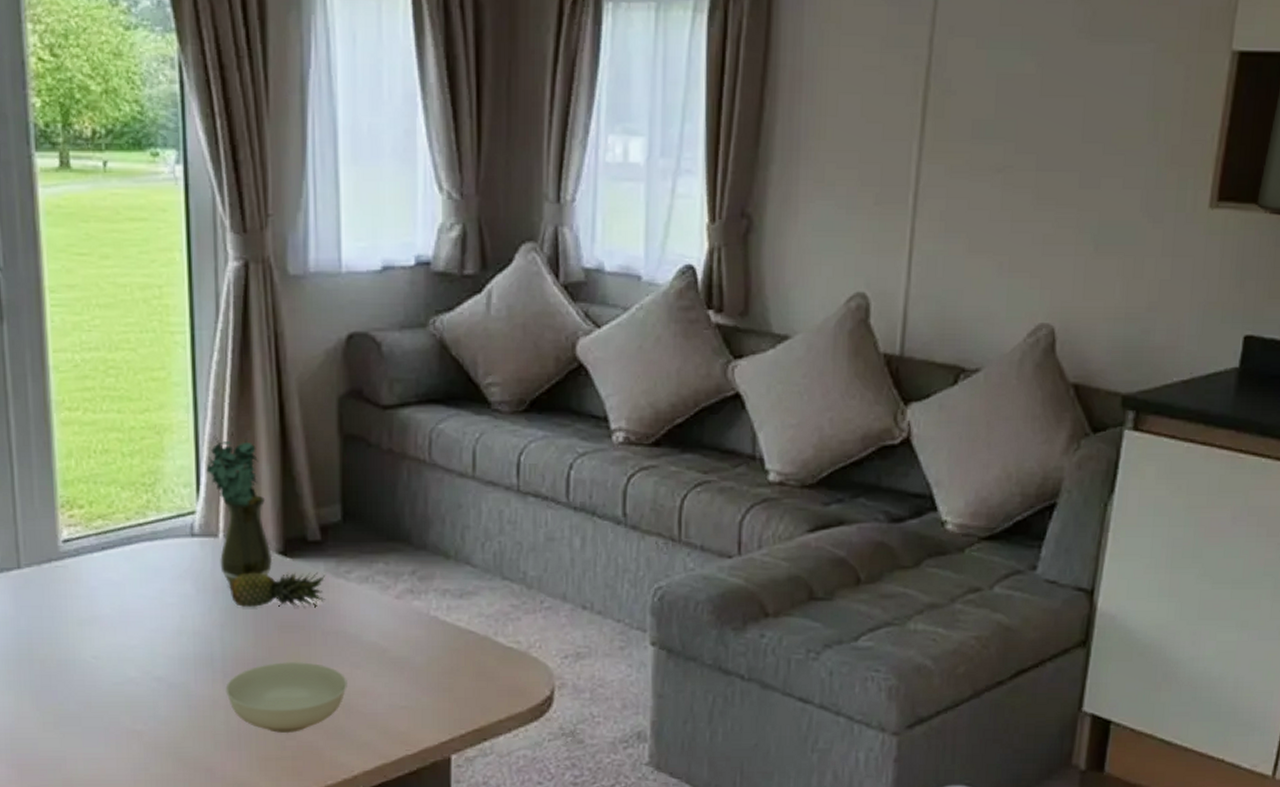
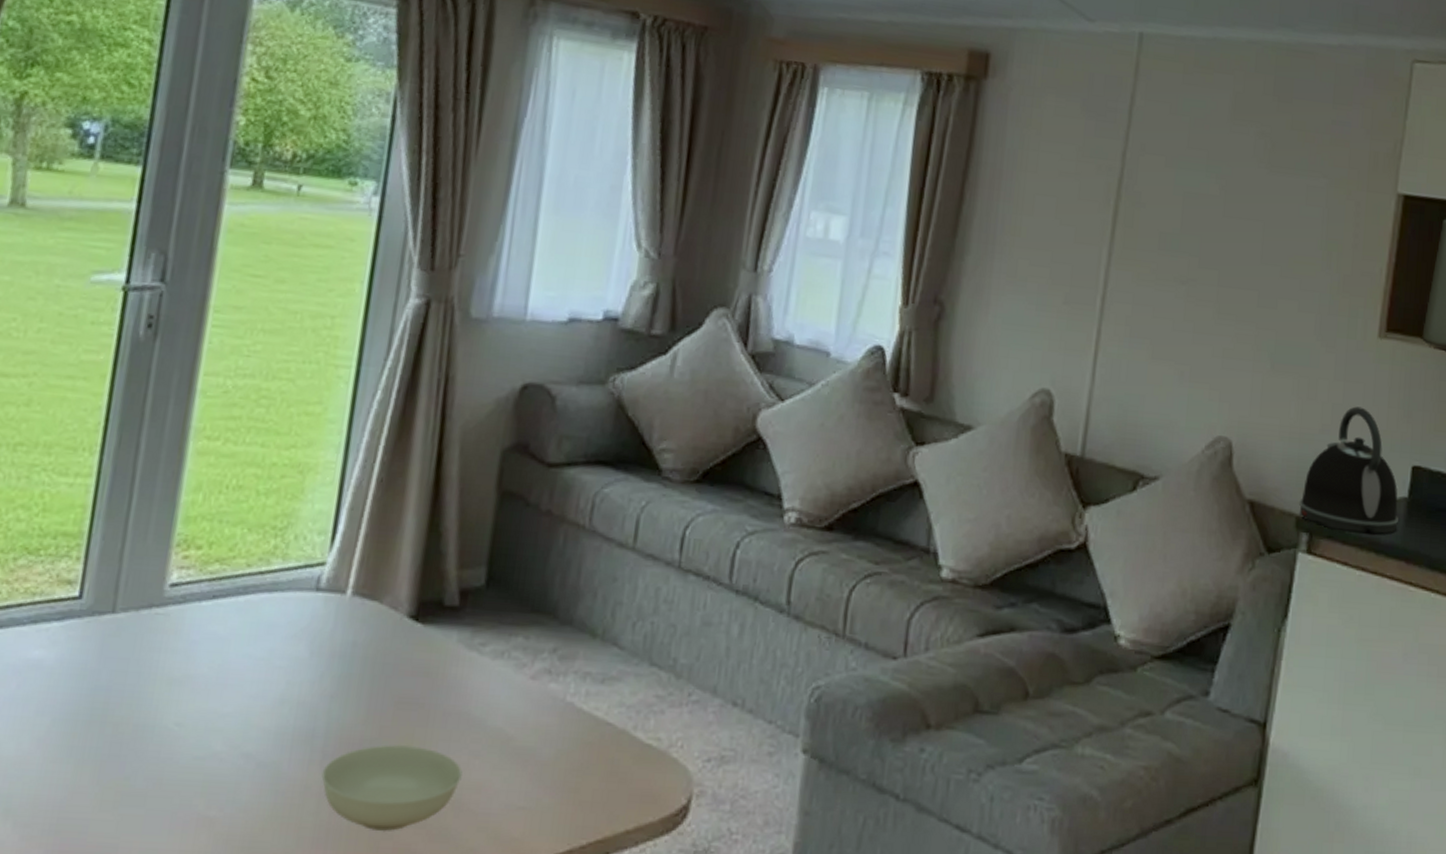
vase: present [206,436,272,588] -> none [341,481,406,654]
fruit: present [231,572,325,608] -> none [348,637,457,683]
kettle: none [1125,281,1230,408] -> present [1299,406,1399,536]

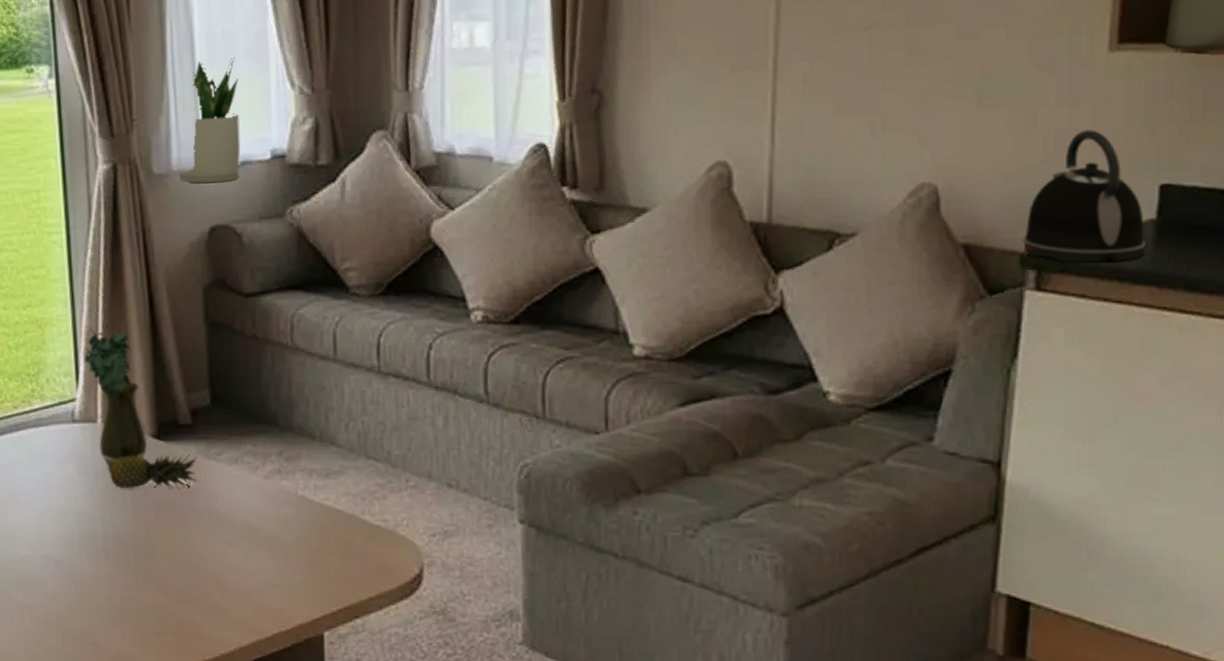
bowl: present [321,745,463,832] -> none [108,541,222,610]
vase: none [341,481,406,654] -> present [84,328,147,471]
fruit: none [348,637,457,683] -> present [110,454,198,489]
planter: none [498,205,583,338] -> present [179,57,241,184]

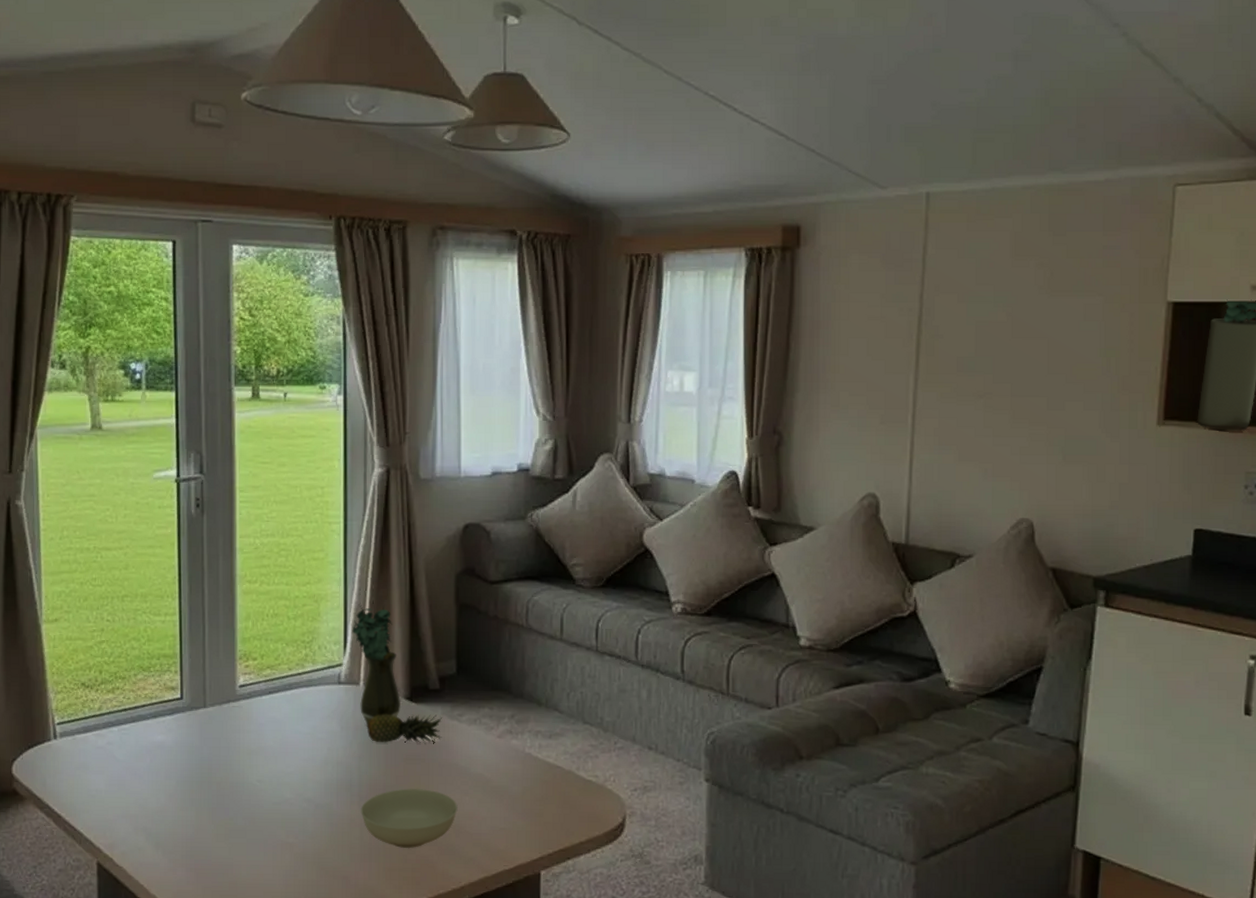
bowl: none [108,541,222,610] -> present [360,789,458,849]
planter: present [179,57,241,184] -> none [441,387,494,489]
kettle: present [1023,129,1147,264] -> none [1095,484,1185,589]

